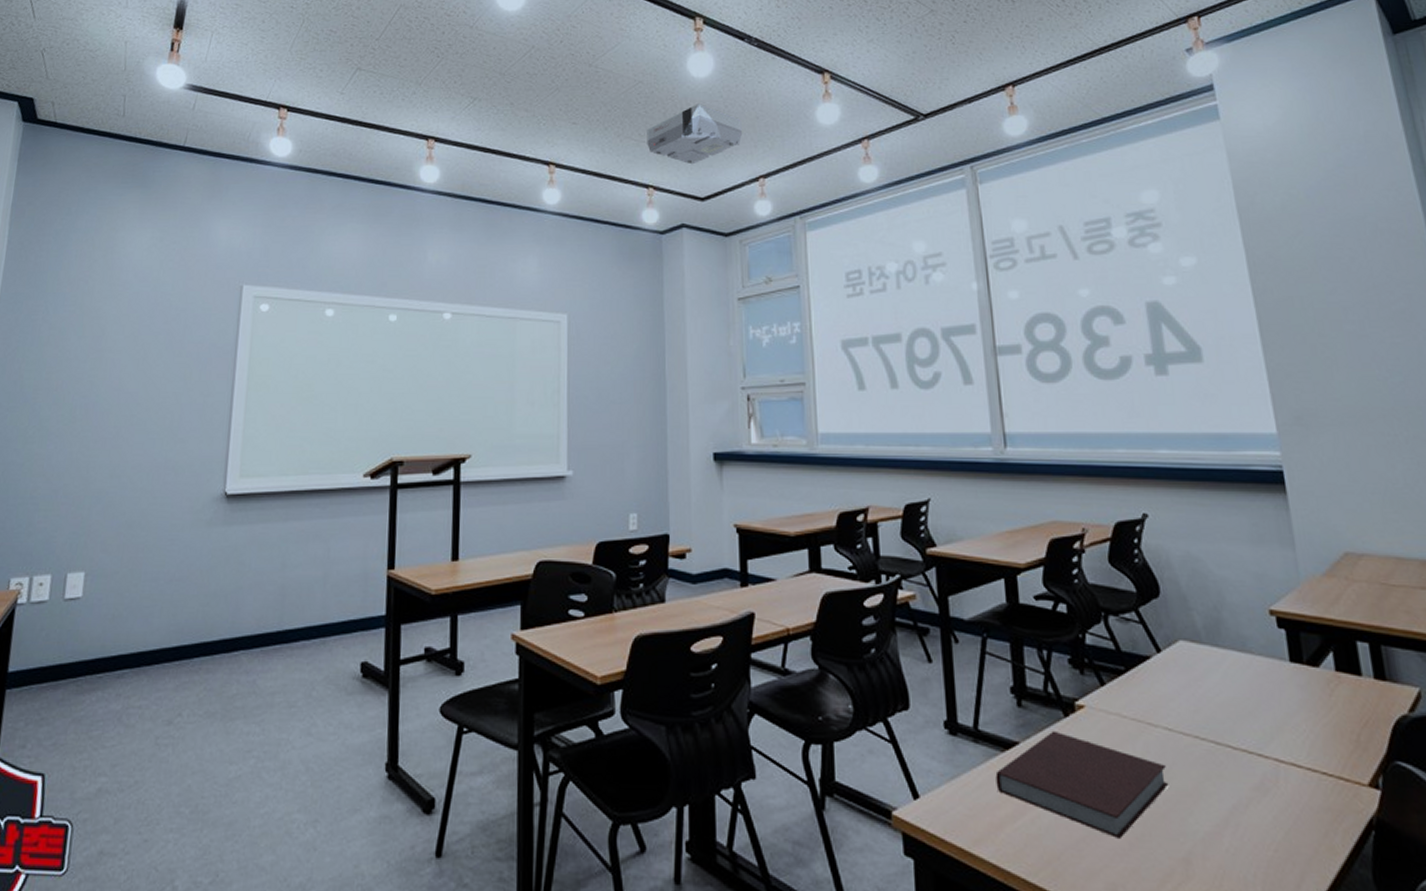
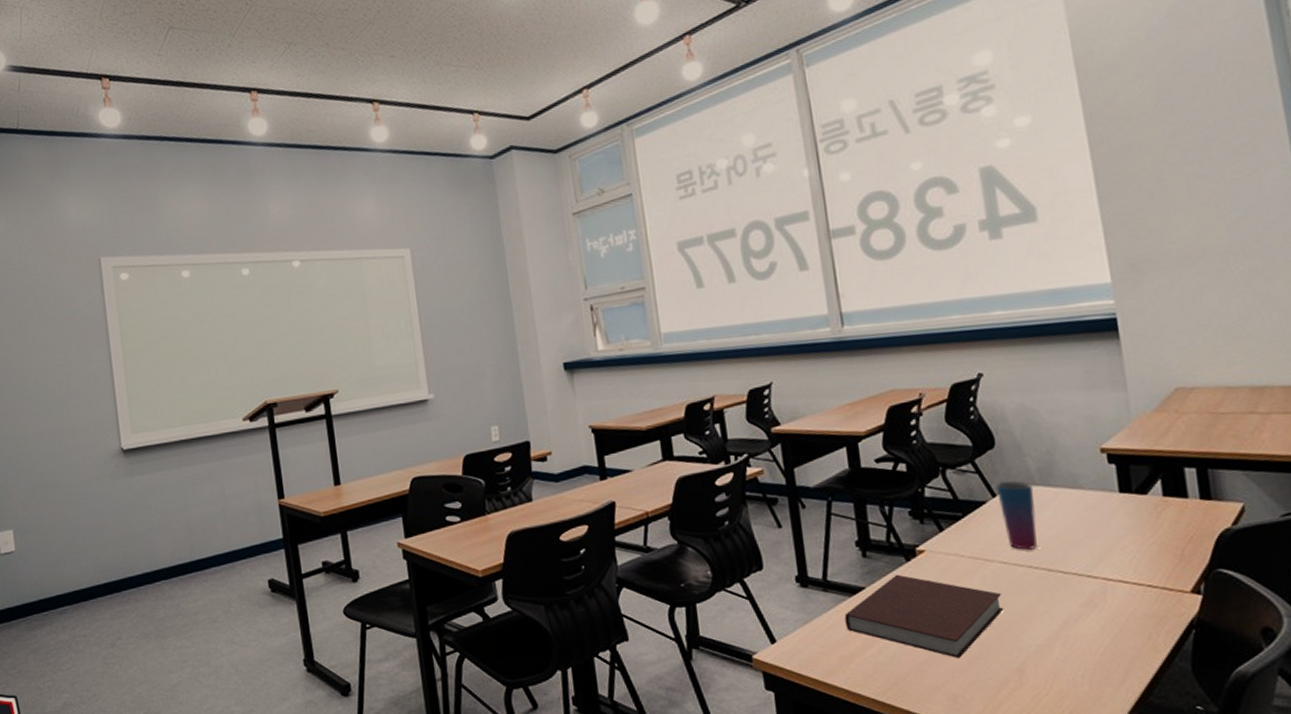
projector: present [647,104,743,165] -> none [465,19,562,85]
cup: none [1160,635,1204,719] -> present [996,480,1037,551]

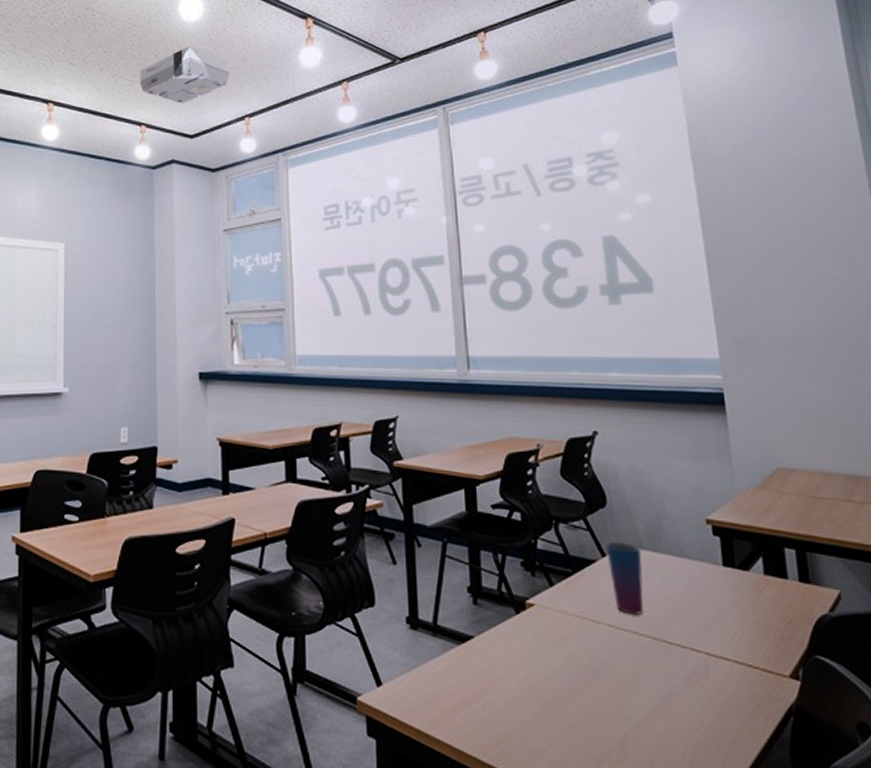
projector: none [465,19,562,85] -> present [140,46,230,104]
notebook: present [844,574,1004,658] -> none [452,626,609,722]

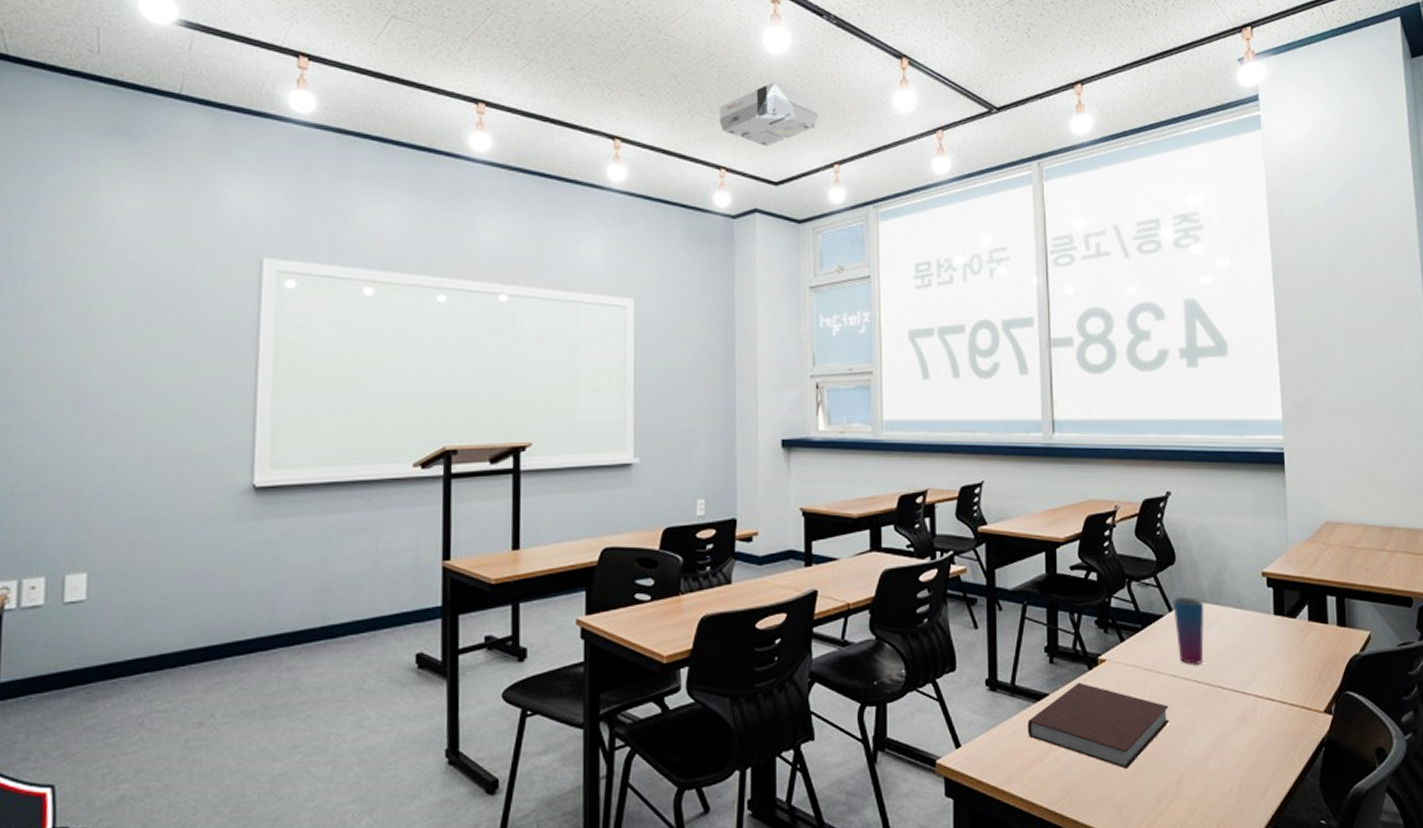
notebook: none [452,626,609,722] -> present [1027,682,1170,769]

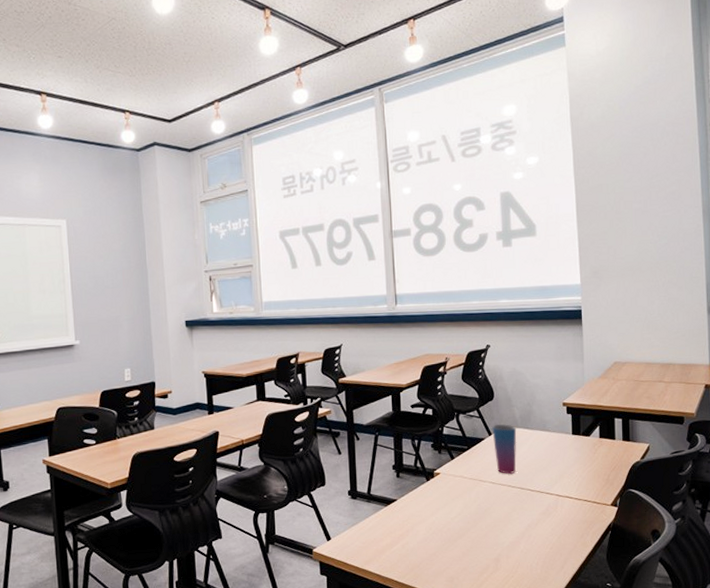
projector: present [719,82,819,147] -> none [121,38,201,92]
notebook: present [1027,682,1170,769] -> none [381,490,490,551]

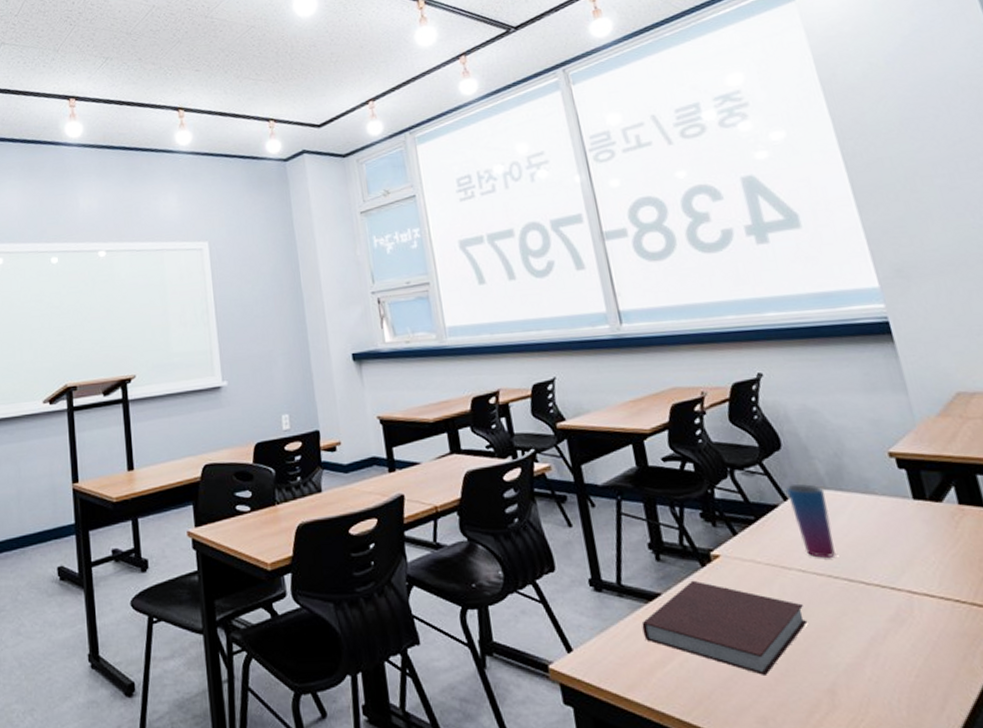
notebook: none [381,490,490,551] -> present [641,580,808,675]

